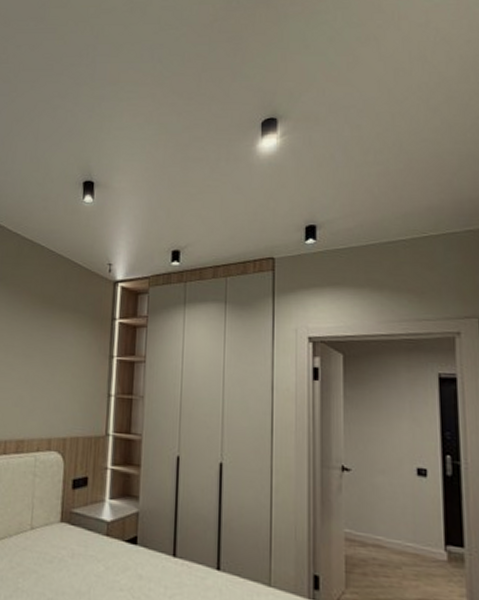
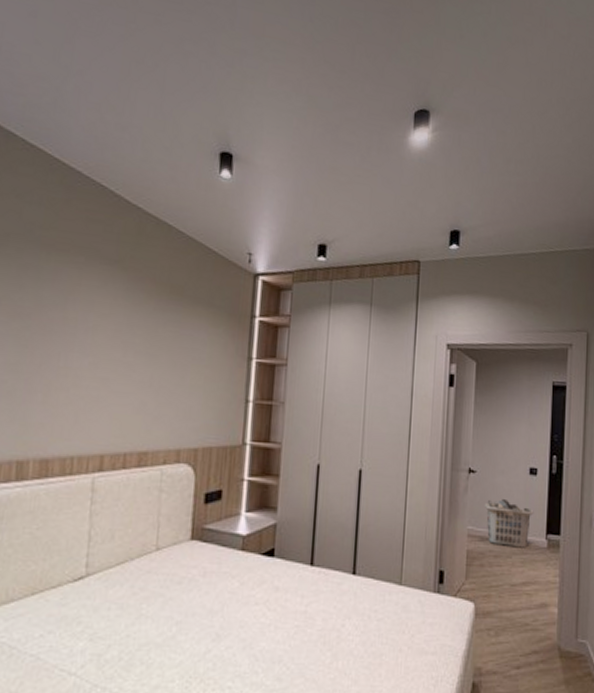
clothes hamper: none [364,500,427,559] -> present [485,498,534,548]

